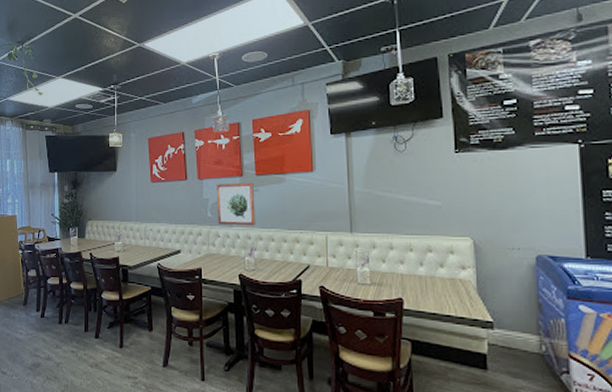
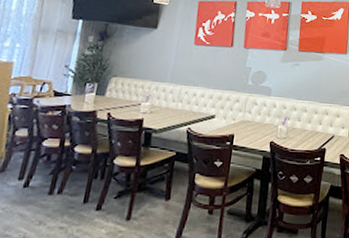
wall art: present [216,182,256,226] -> none [257,54,296,97]

